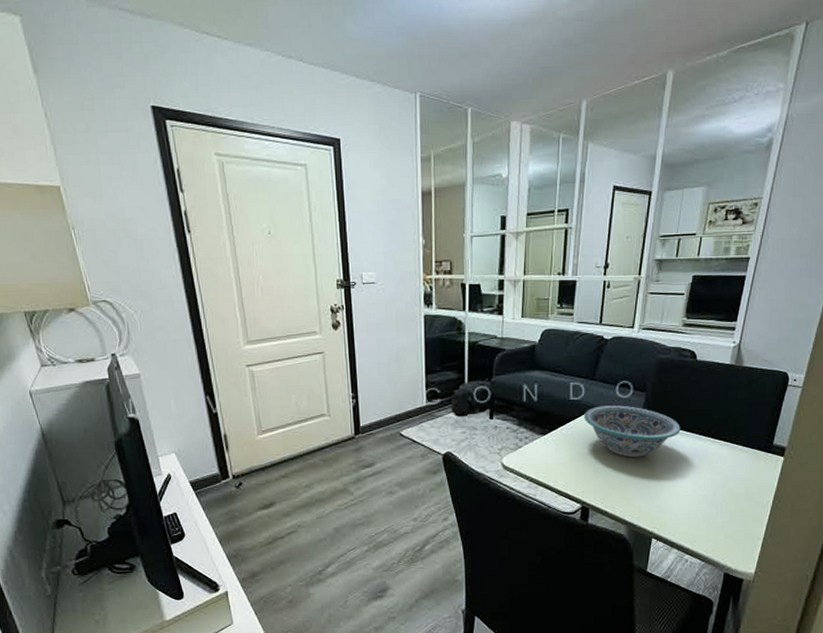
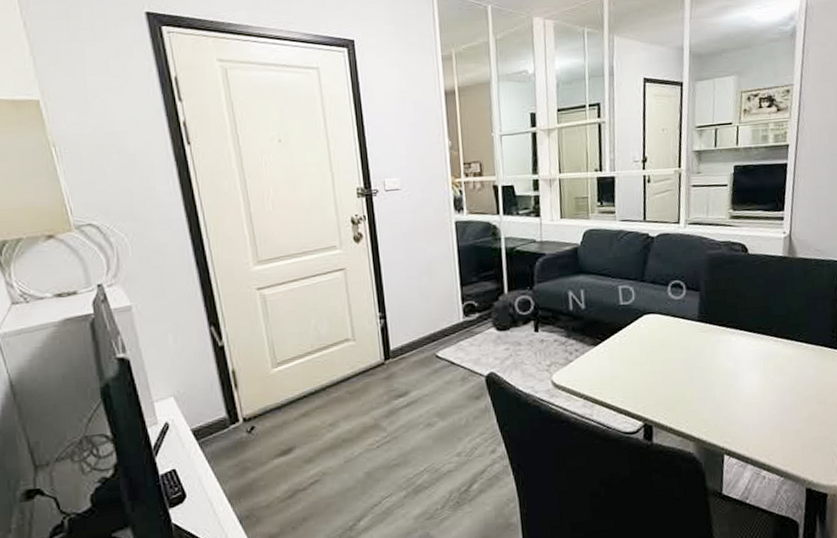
decorative bowl: present [584,405,681,457] -> none [636,307,741,365]

